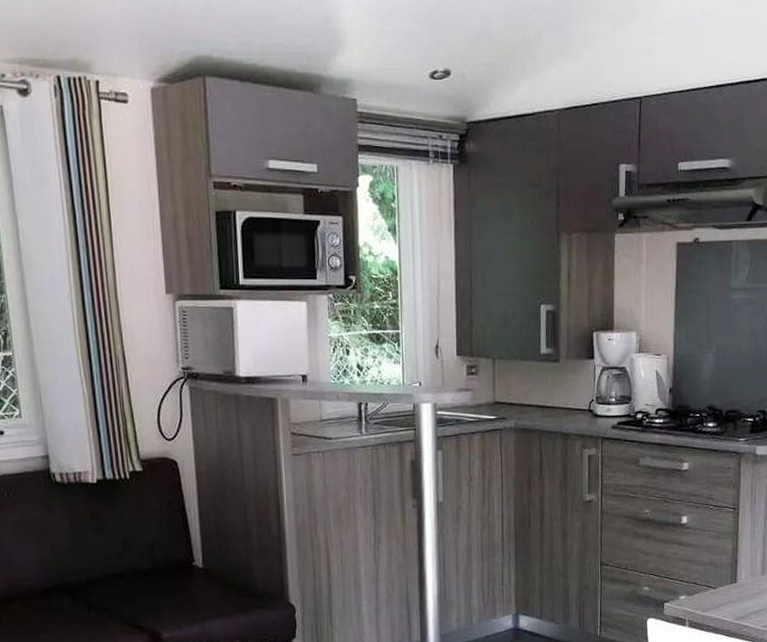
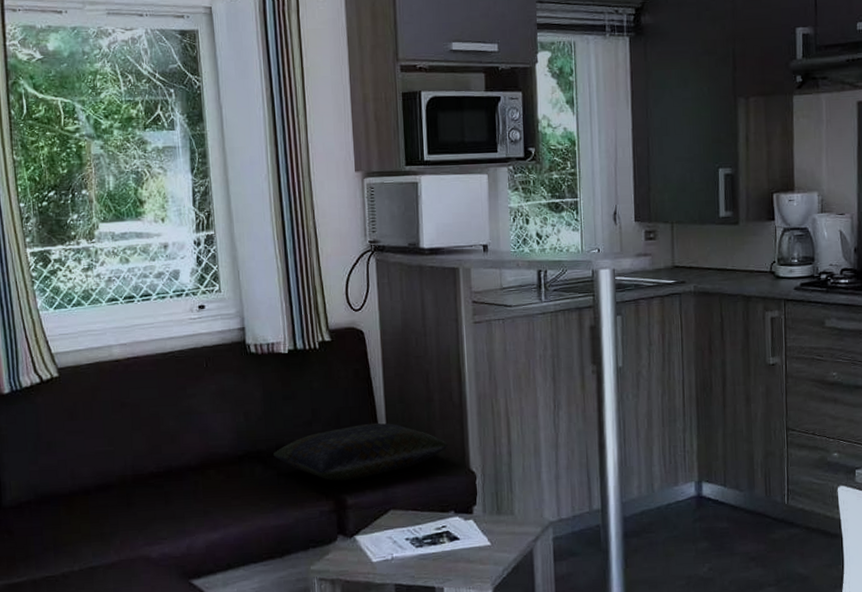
cushion: none [82,555,267,615] -> present [272,422,449,481]

